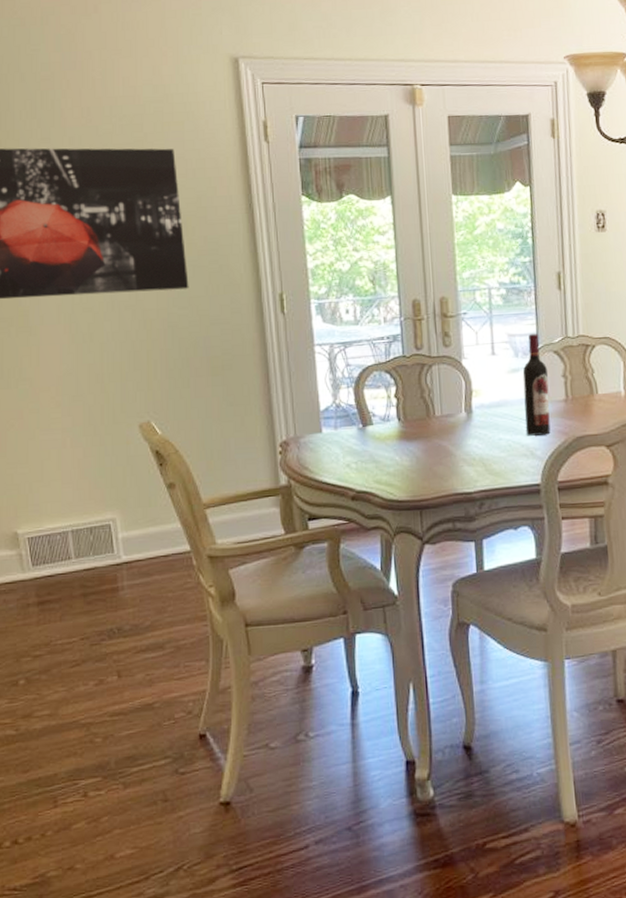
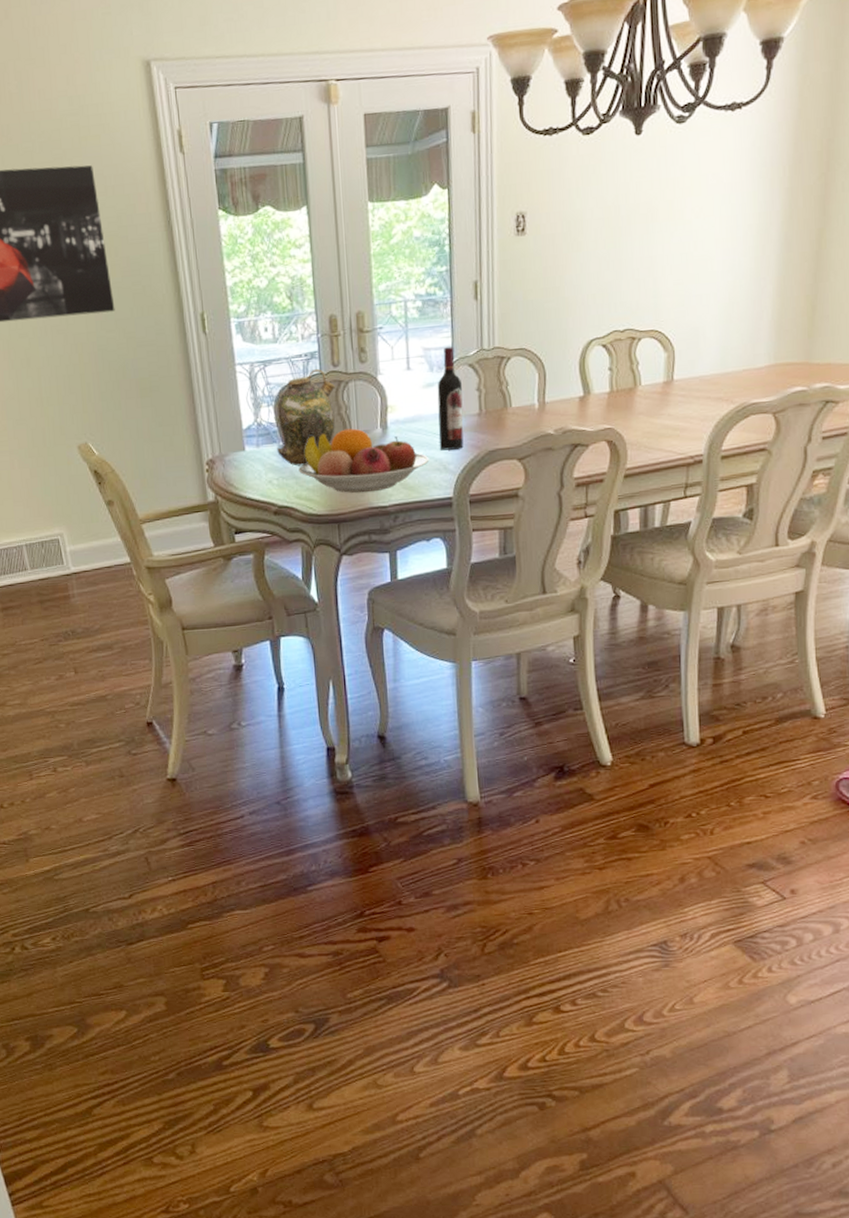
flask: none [356,351,419,450] -> present [277,368,336,467]
fruit bowl: none [379,412,516,479] -> present [299,428,430,493]

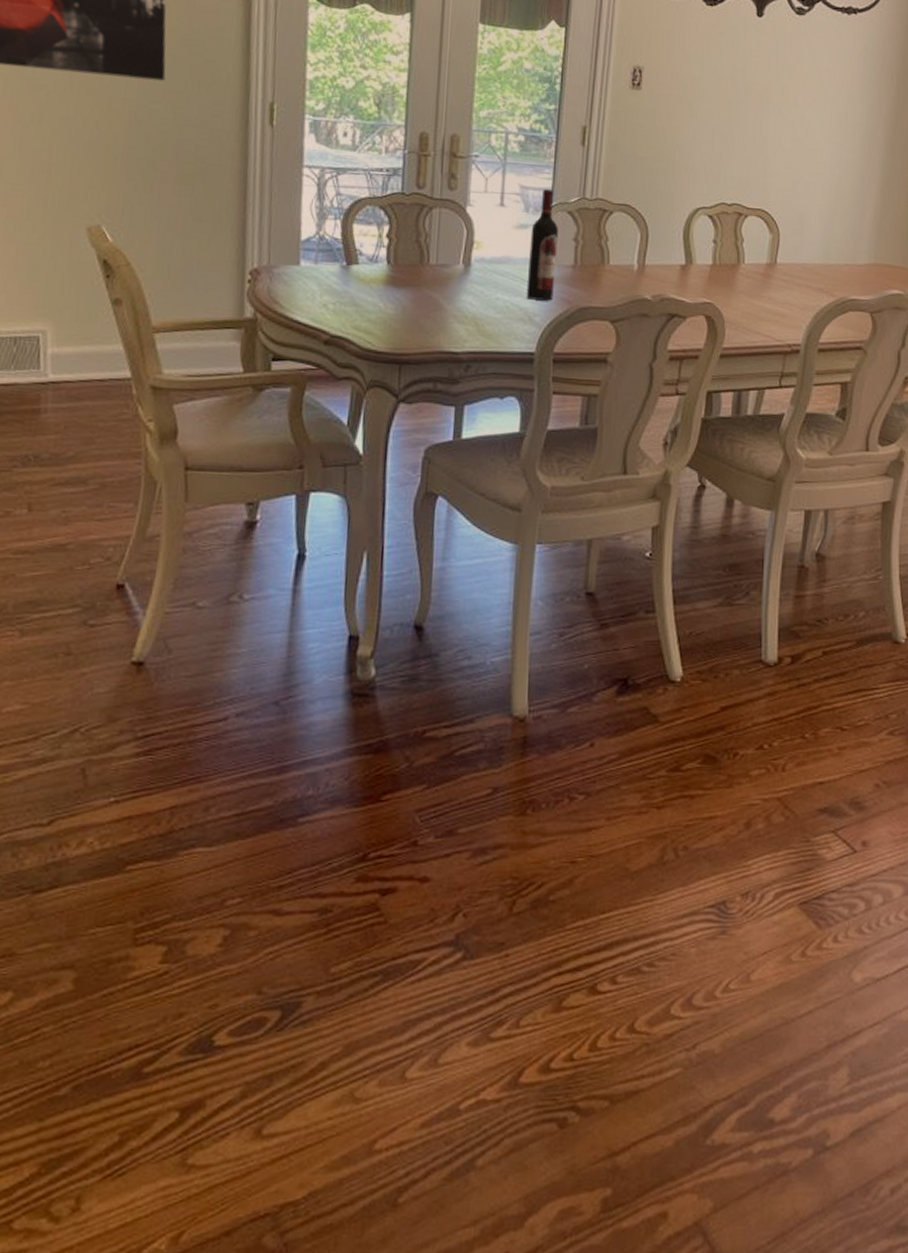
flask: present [277,368,336,467] -> none [338,186,418,293]
fruit bowl: present [299,428,430,493] -> none [361,259,514,335]

